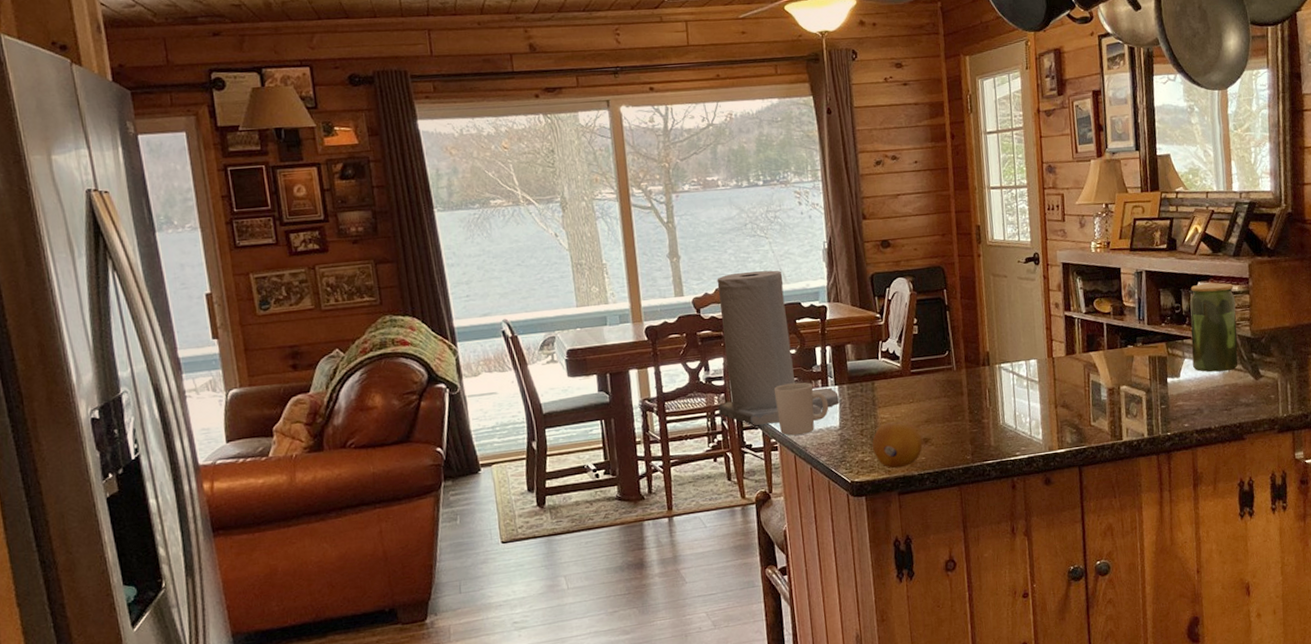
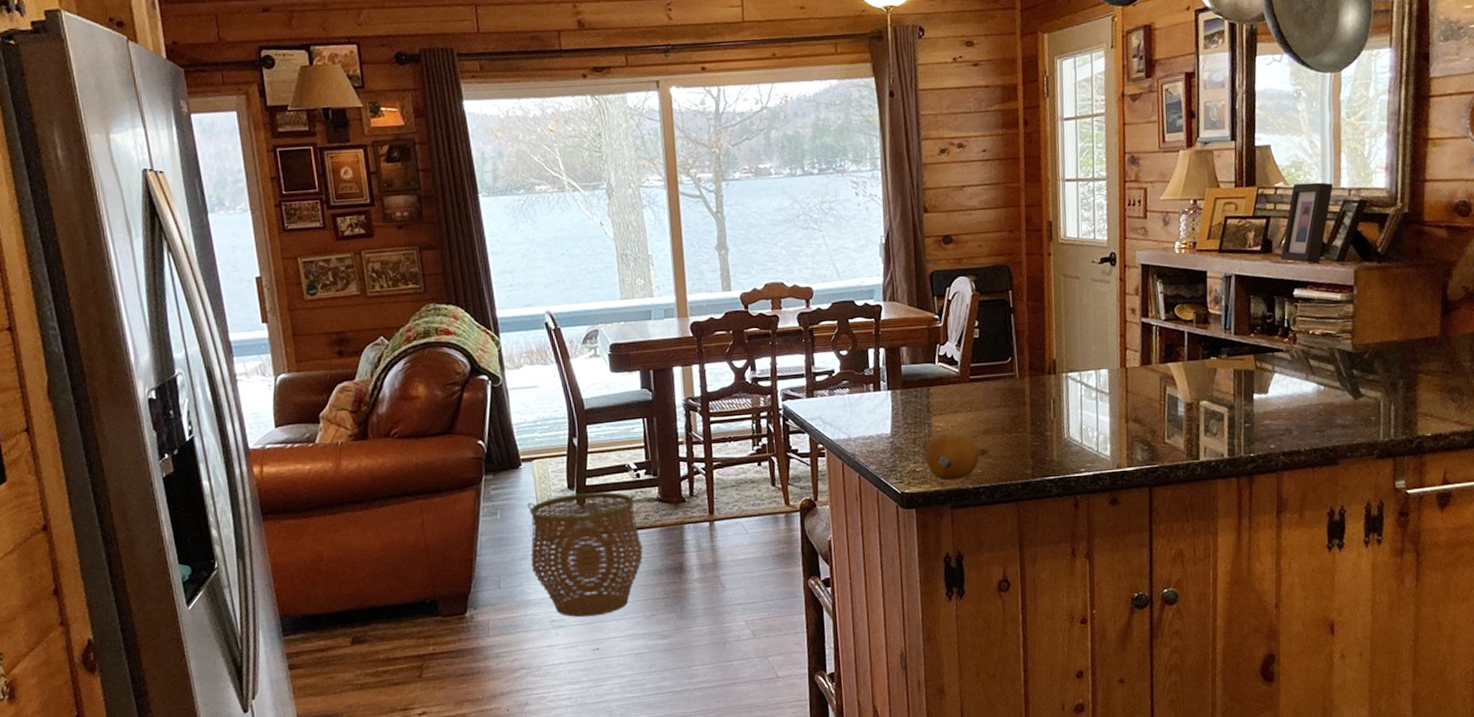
basket: none [487,493,604,618] -> present [527,492,643,617]
paper towel: present [717,270,839,425] -> none [763,265,892,430]
mug: present [773,382,829,436] -> none [822,385,880,442]
picture frame: none [1184,186,1227,259] -> present [1281,182,1334,264]
jar: present [1190,282,1238,372] -> none [1283,290,1337,389]

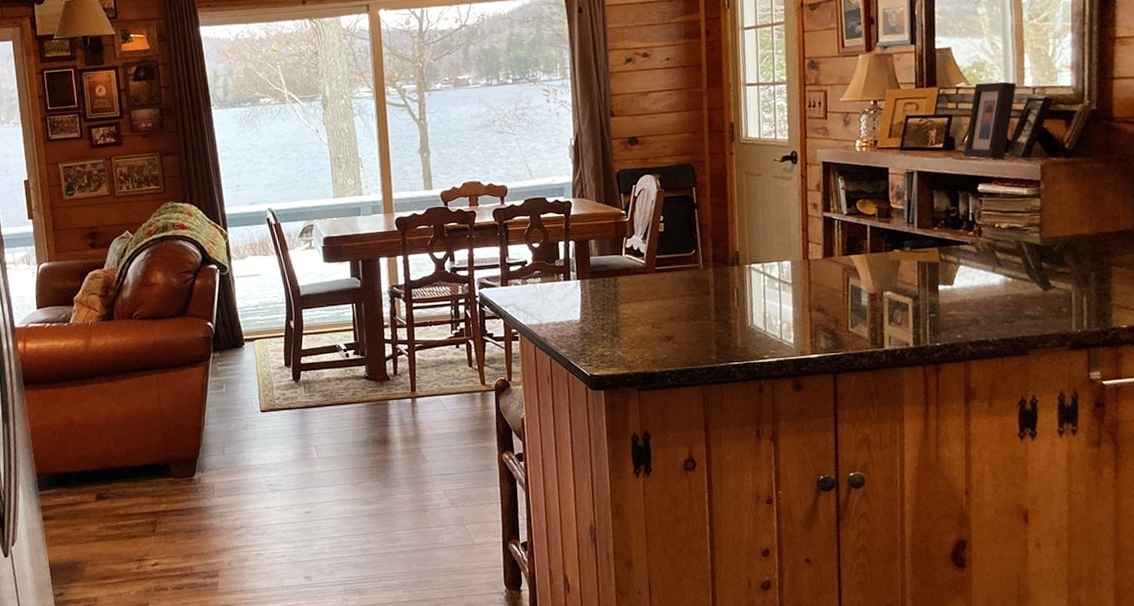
basket: present [527,492,643,617] -> none [249,369,352,483]
fruit: present [925,429,979,481] -> none [612,316,665,365]

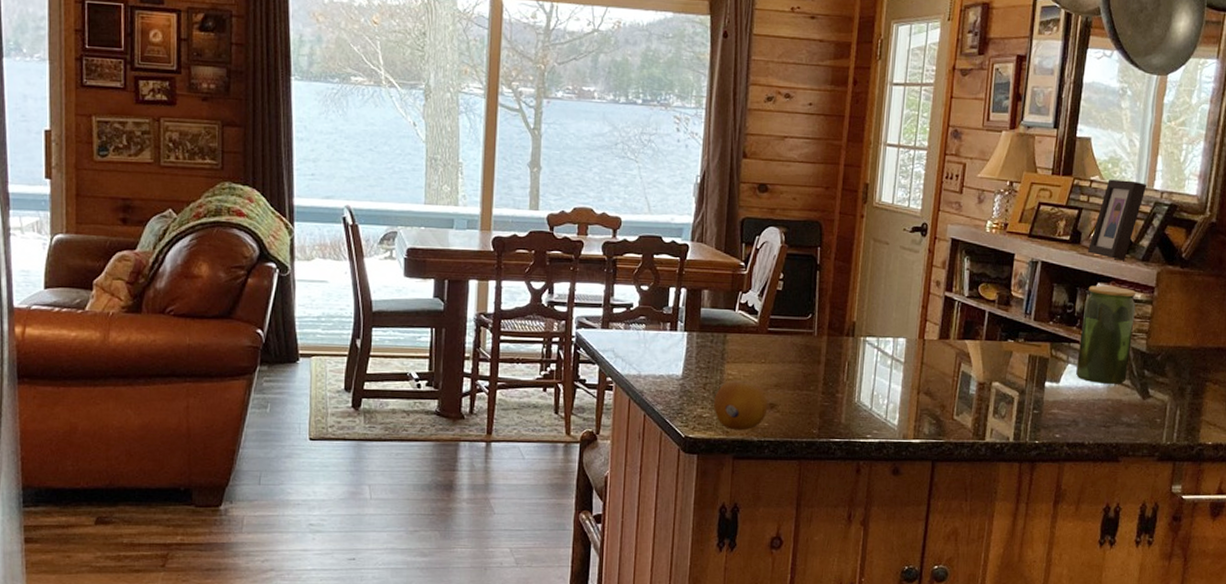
fruit: none [612,316,665,365] -> present [713,379,768,431]
jar: none [968,185,1024,281] -> present [1076,286,1137,384]

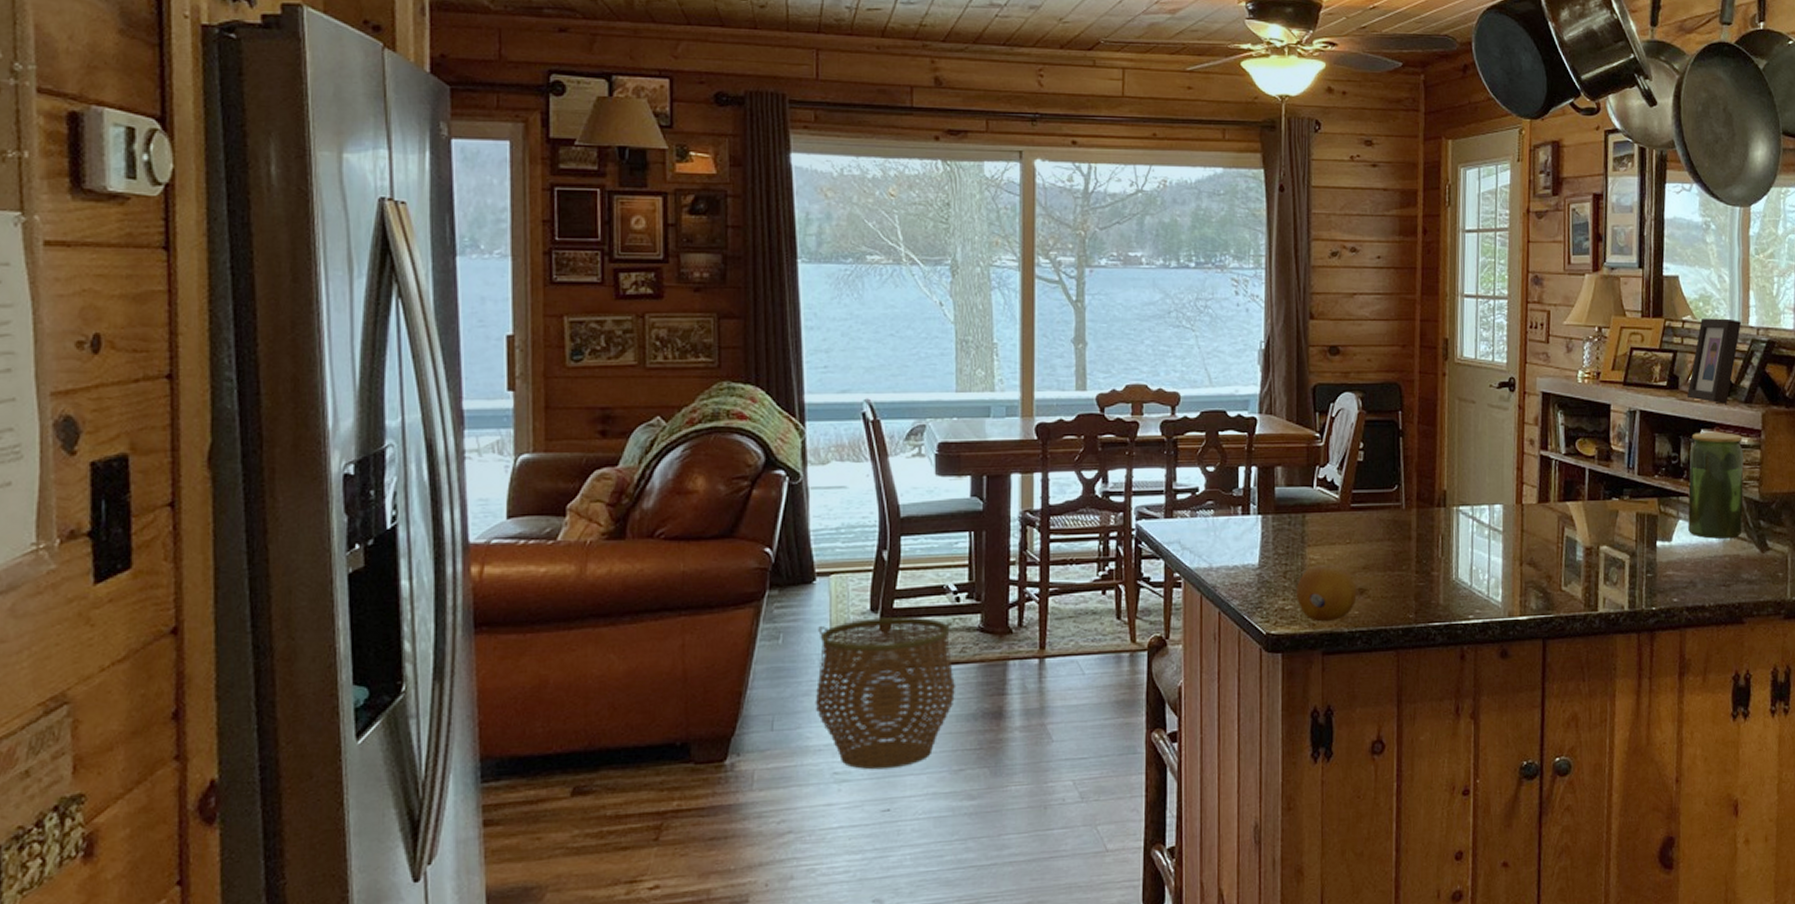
basket: none [295,396,415,525] -> present [815,617,956,770]

